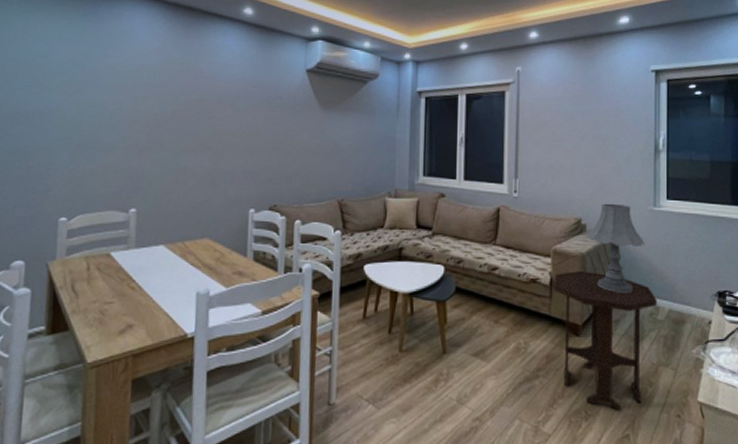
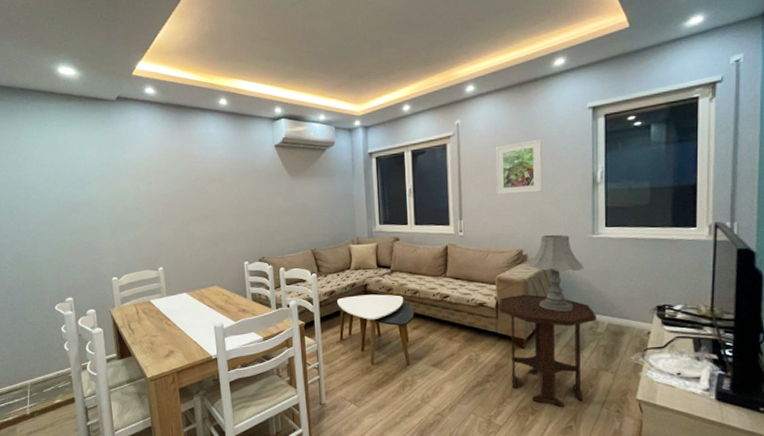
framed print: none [556,97,605,155] -> present [495,138,543,195]

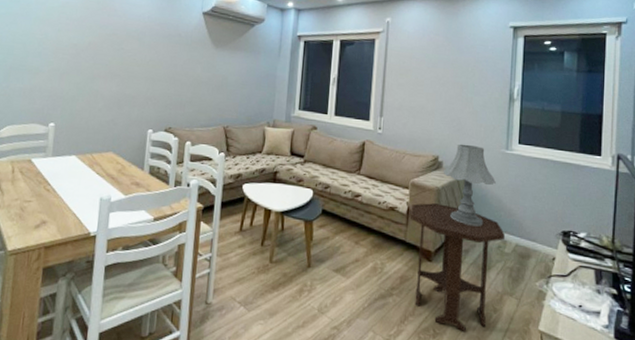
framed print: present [495,138,543,195] -> none [418,48,465,101]

